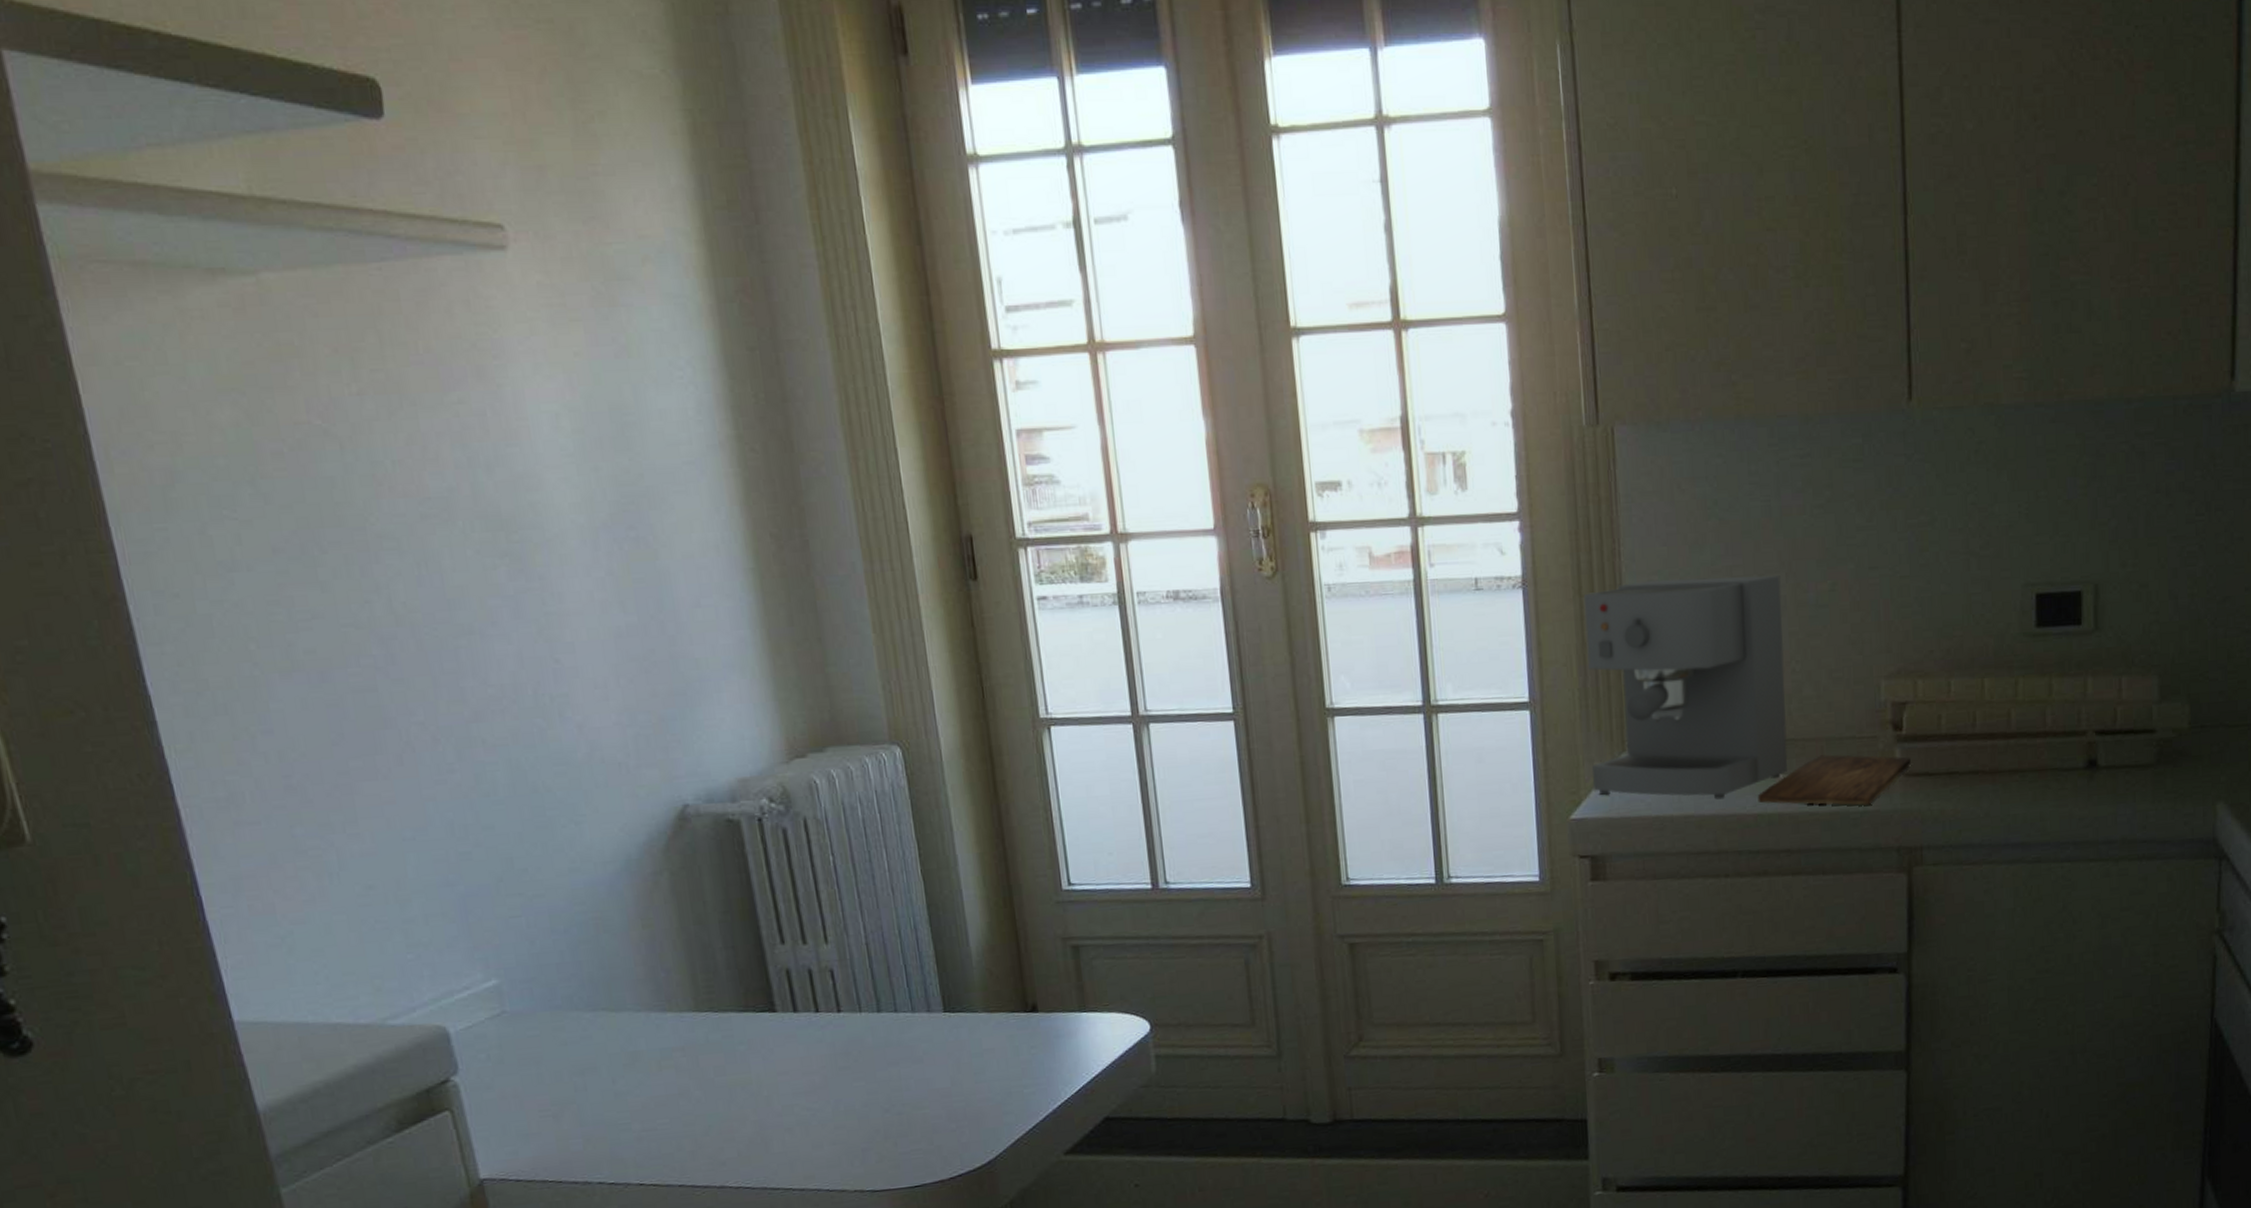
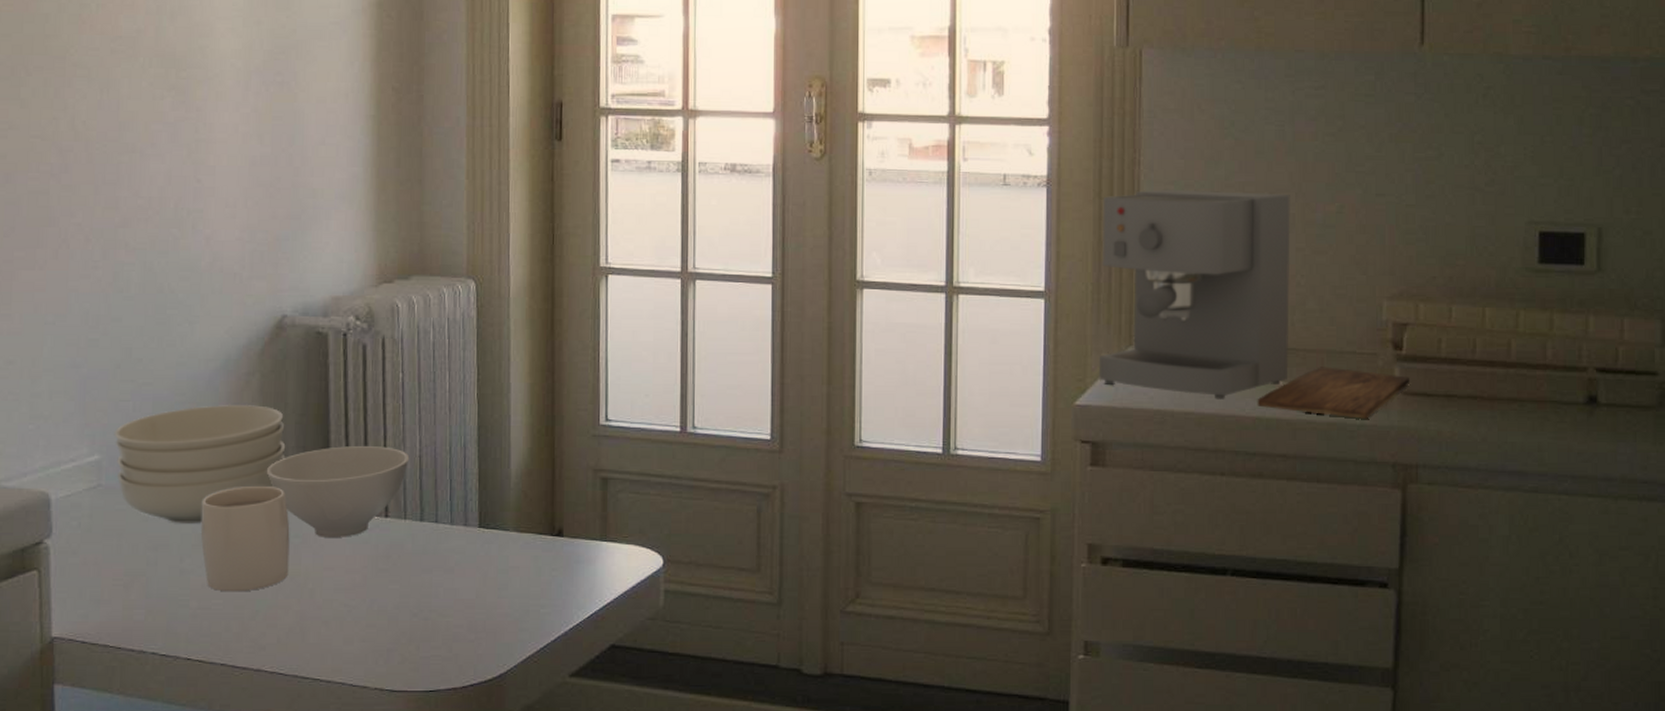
bowl: none [509,906,714,1044] -> present [114,404,286,523]
mug: none [625,992,739,1110] -> present [200,485,290,592]
bowl: none [694,937,856,1041] -> present [266,446,410,537]

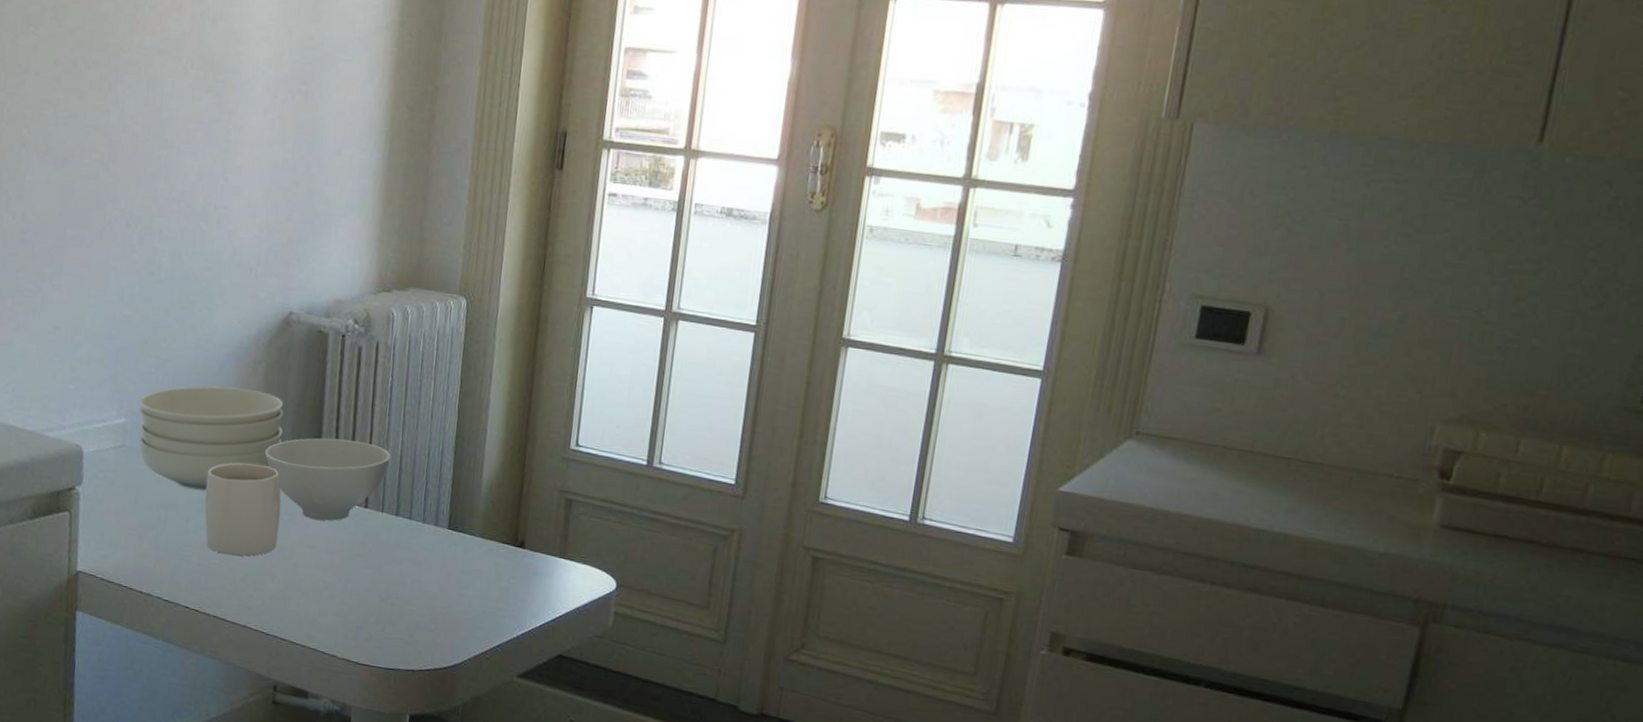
coffee maker: present [1098,189,1290,400] -> none [1089,276,1344,507]
cutting board: present [1257,367,1409,419] -> none [1265,486,1453,548]

